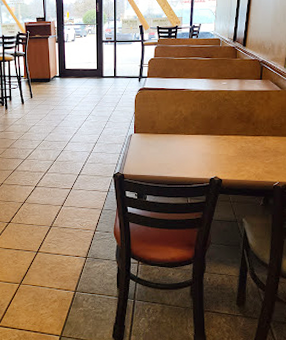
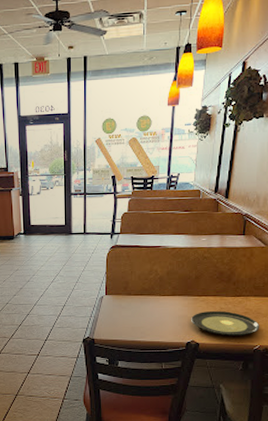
plate: none [214,149,279,172] -> present [191,311,260,335]

